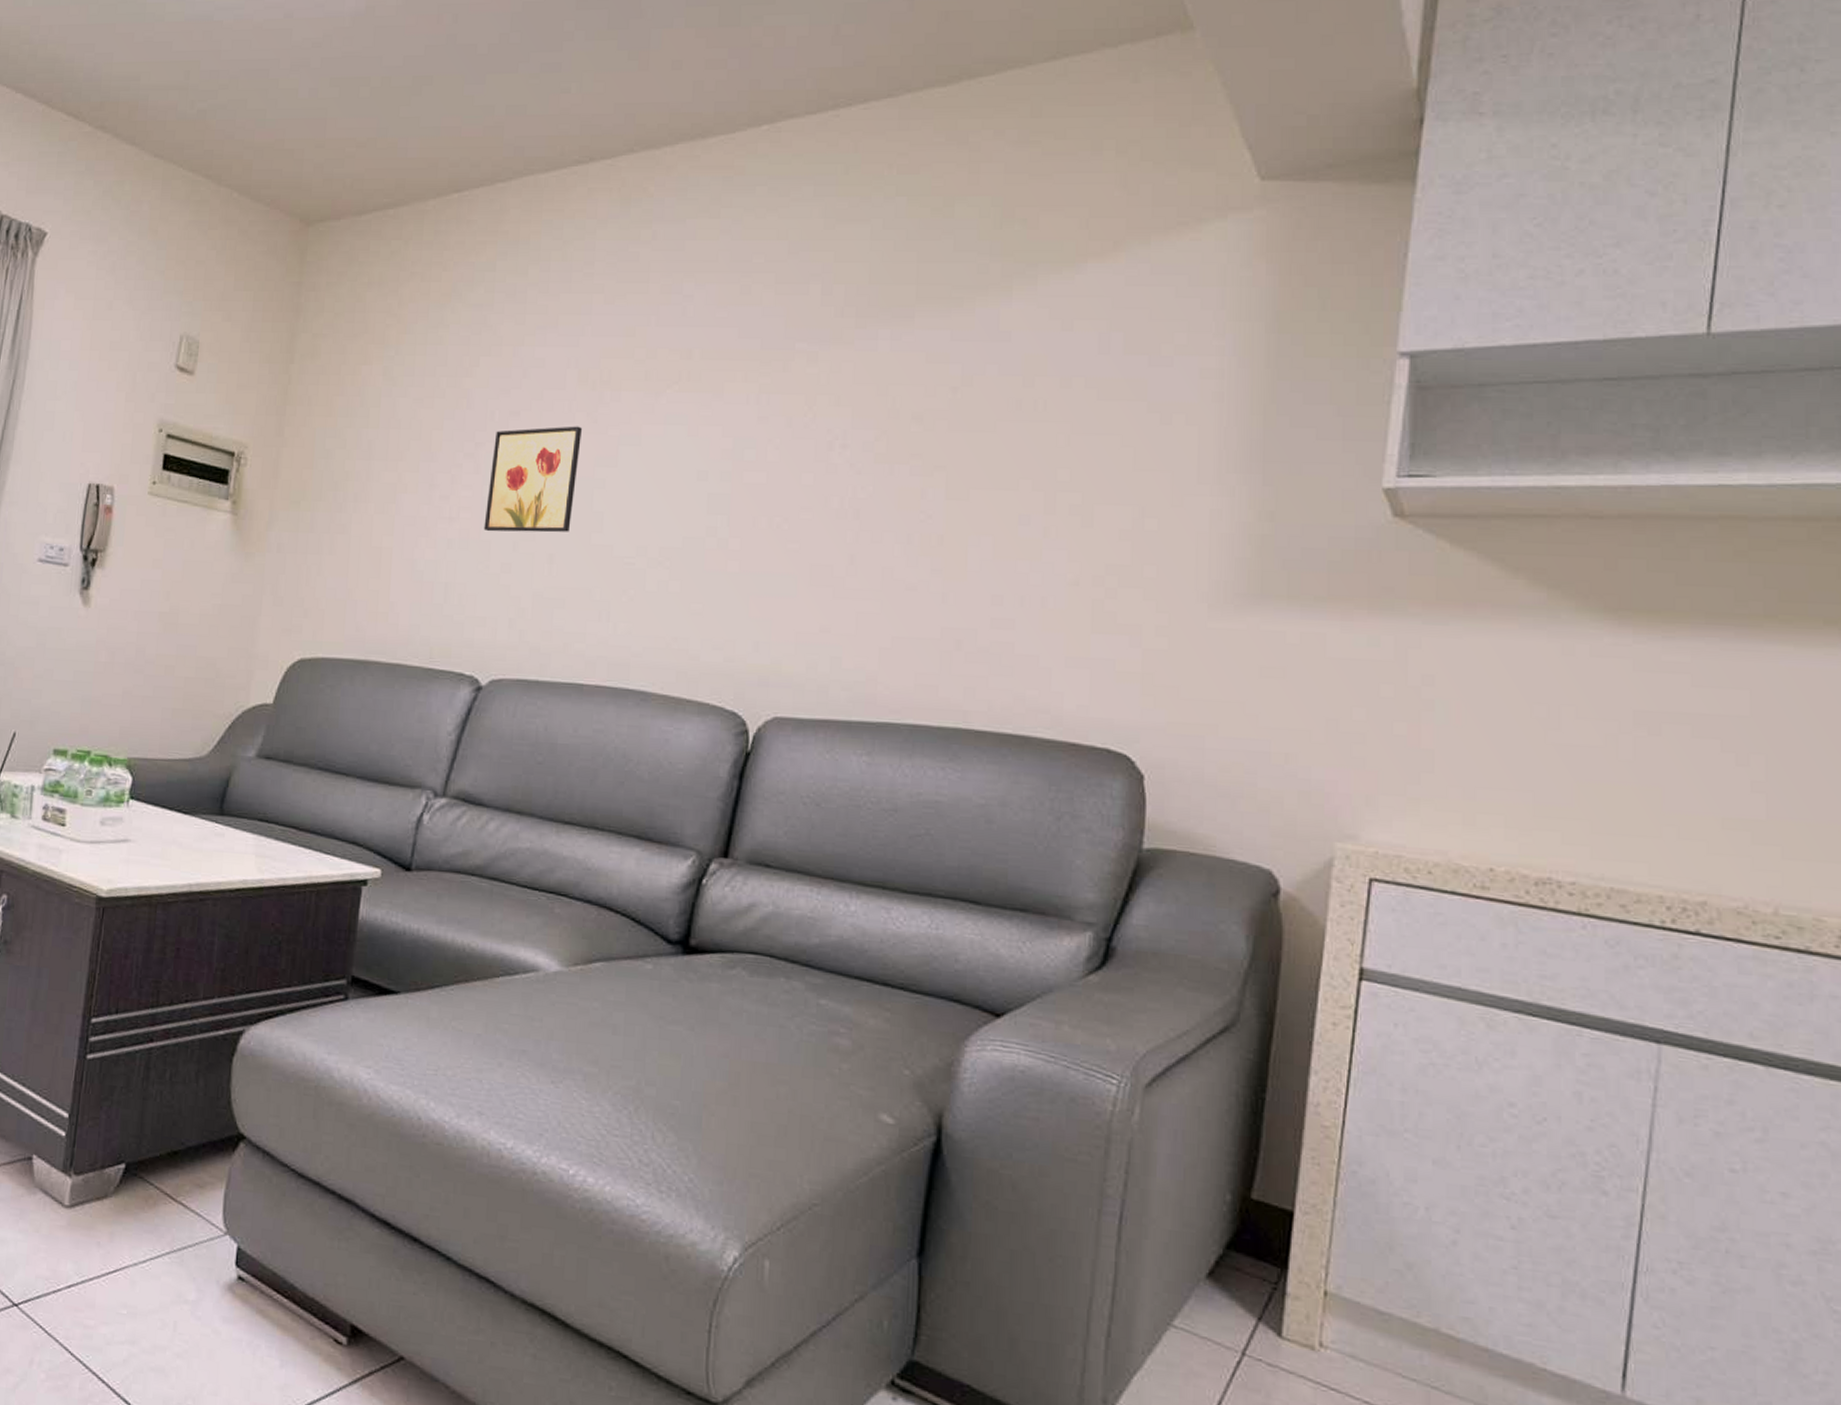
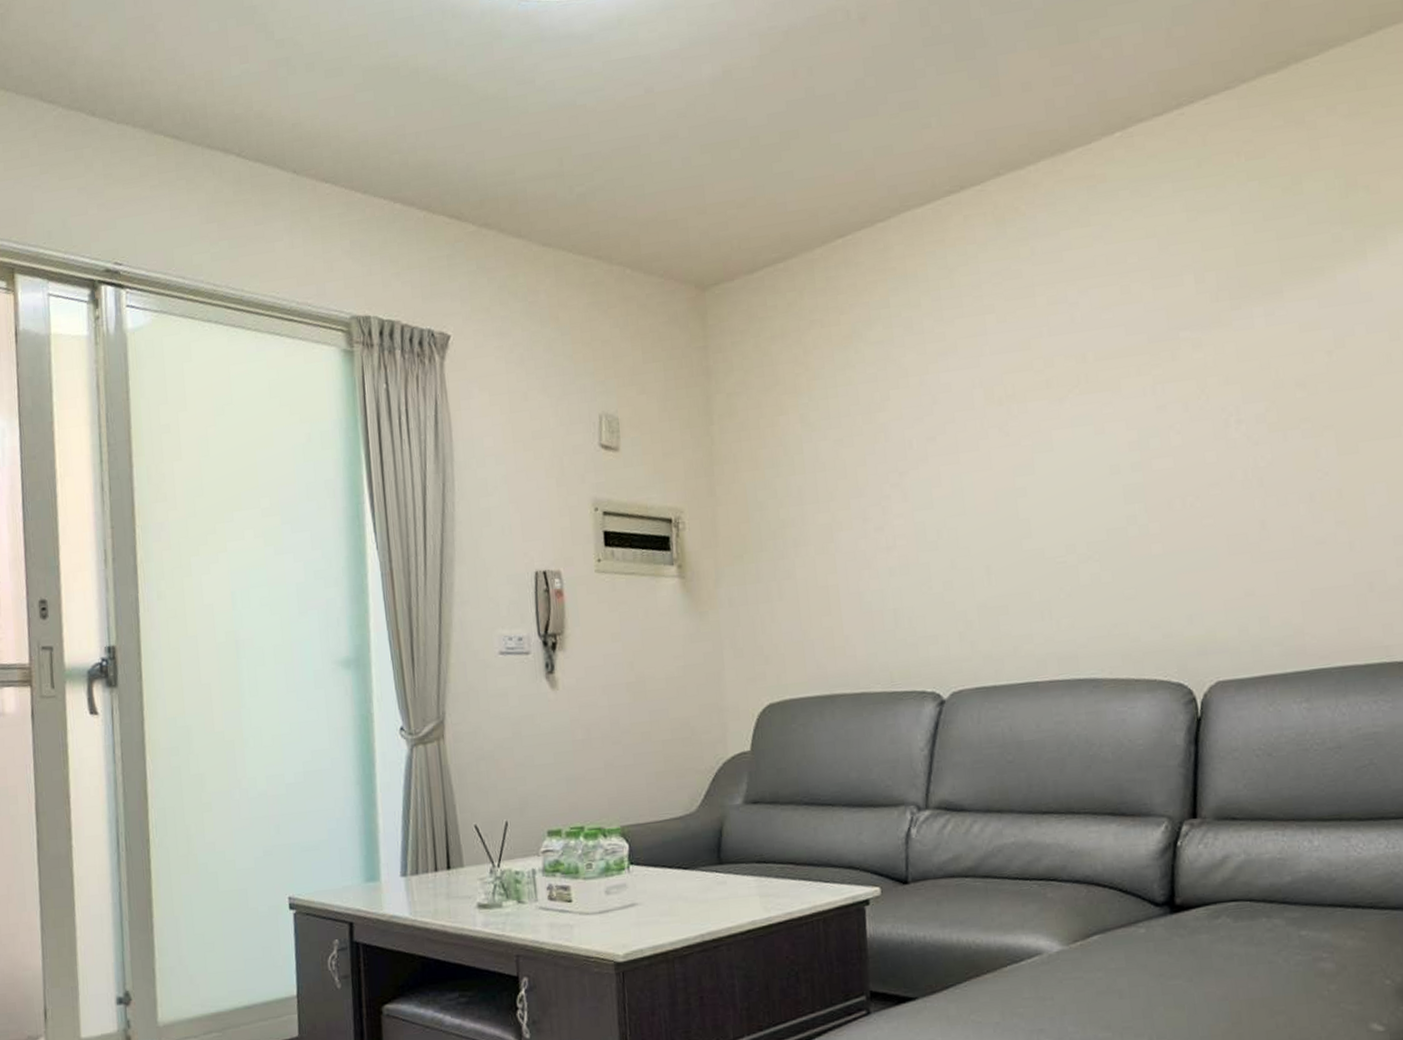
wall art: present [483,426,582,533] -> none [916,441,1001,555]

